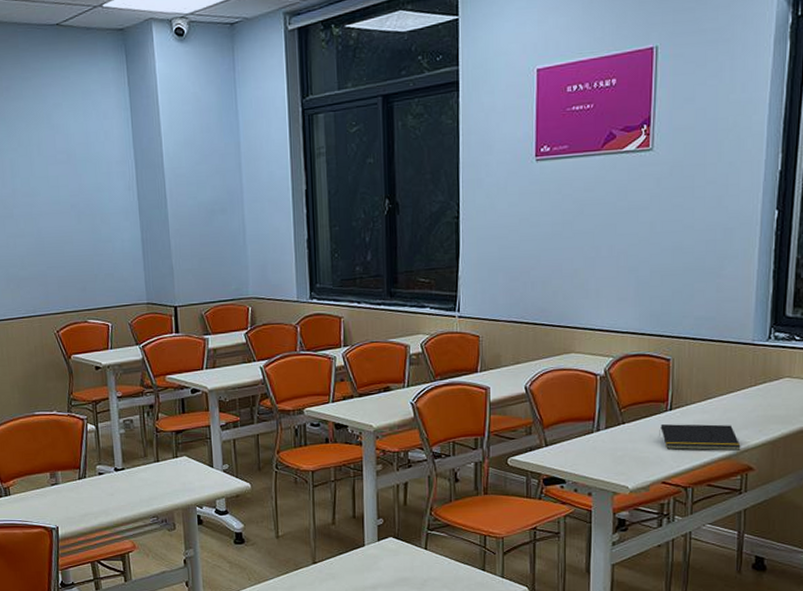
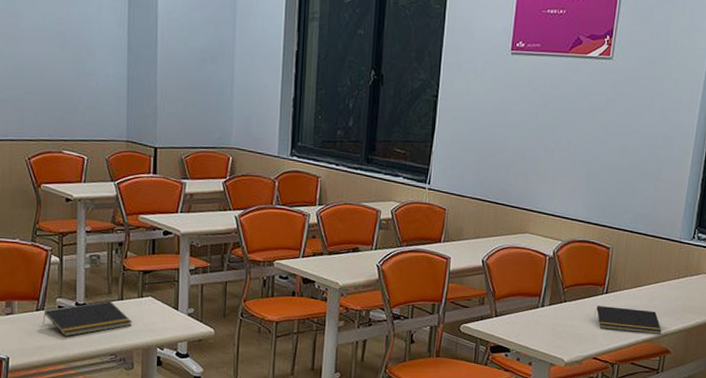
notepad: none [85,463,170,503] -> present [42,300,133,337]

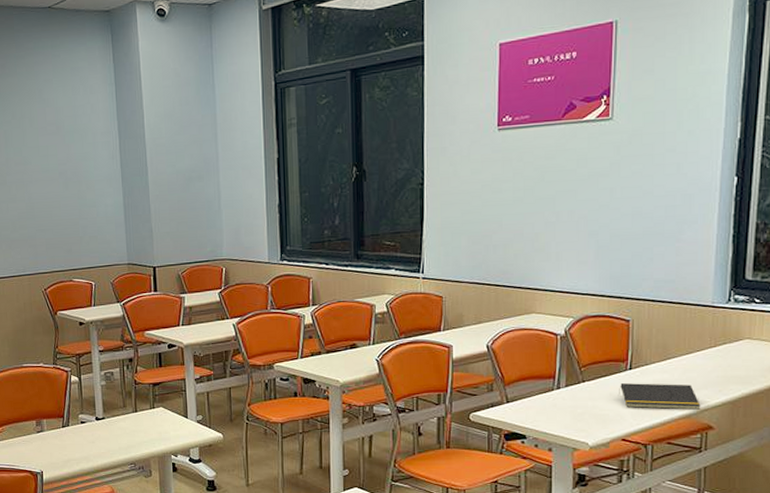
notepad: present [42,300,133,337] -> none [68,413,147,450]

